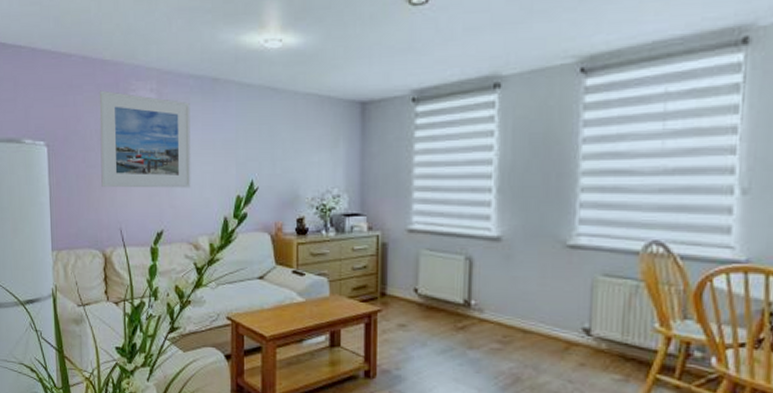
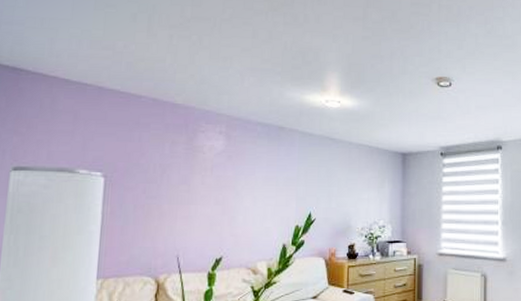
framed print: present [99,90,191,188] -> none [161,129,257,219]

